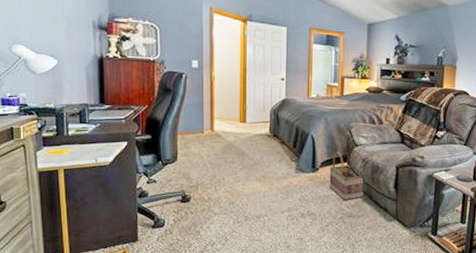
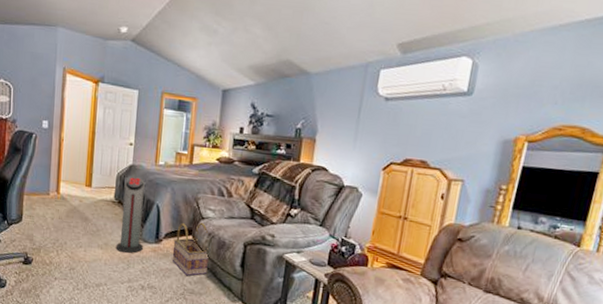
air purifier: none [273,110,301,183] -> present [115,177,145,254]

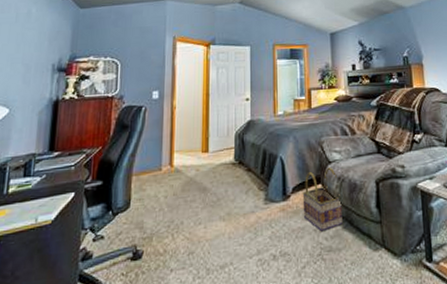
air purifier: present [115,177,145,254] -> none [240,132,271,220]

